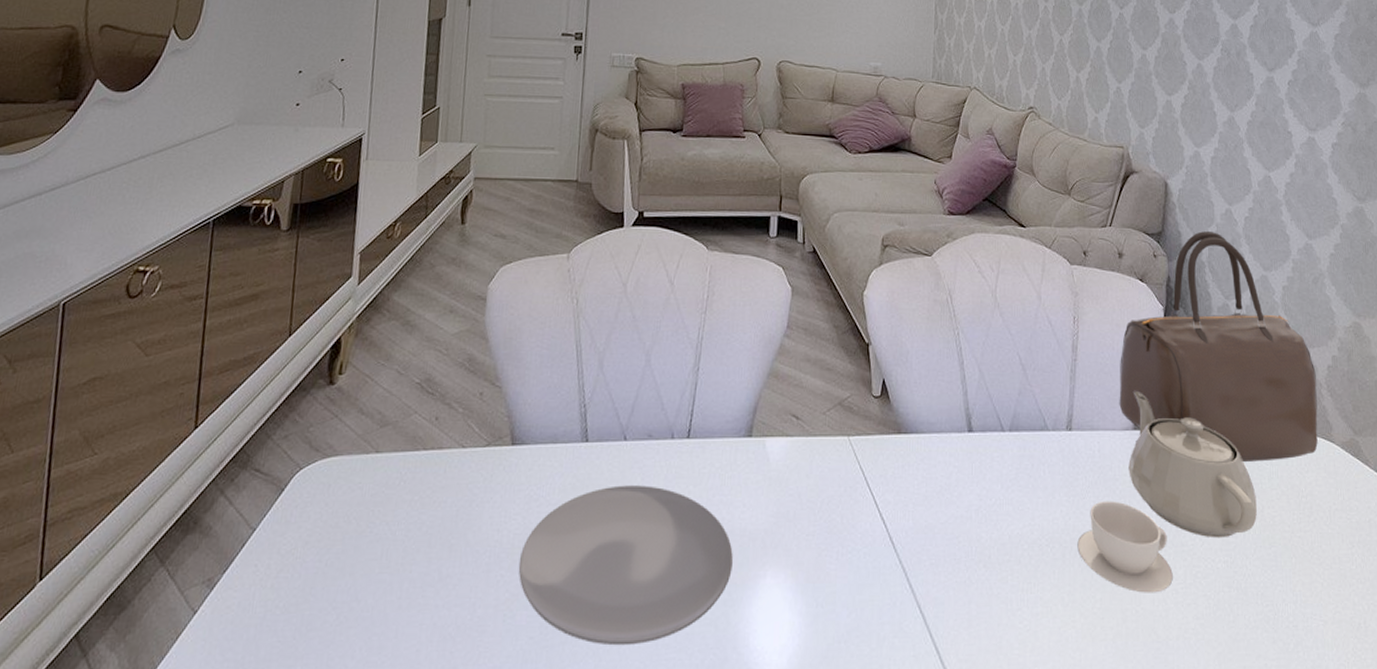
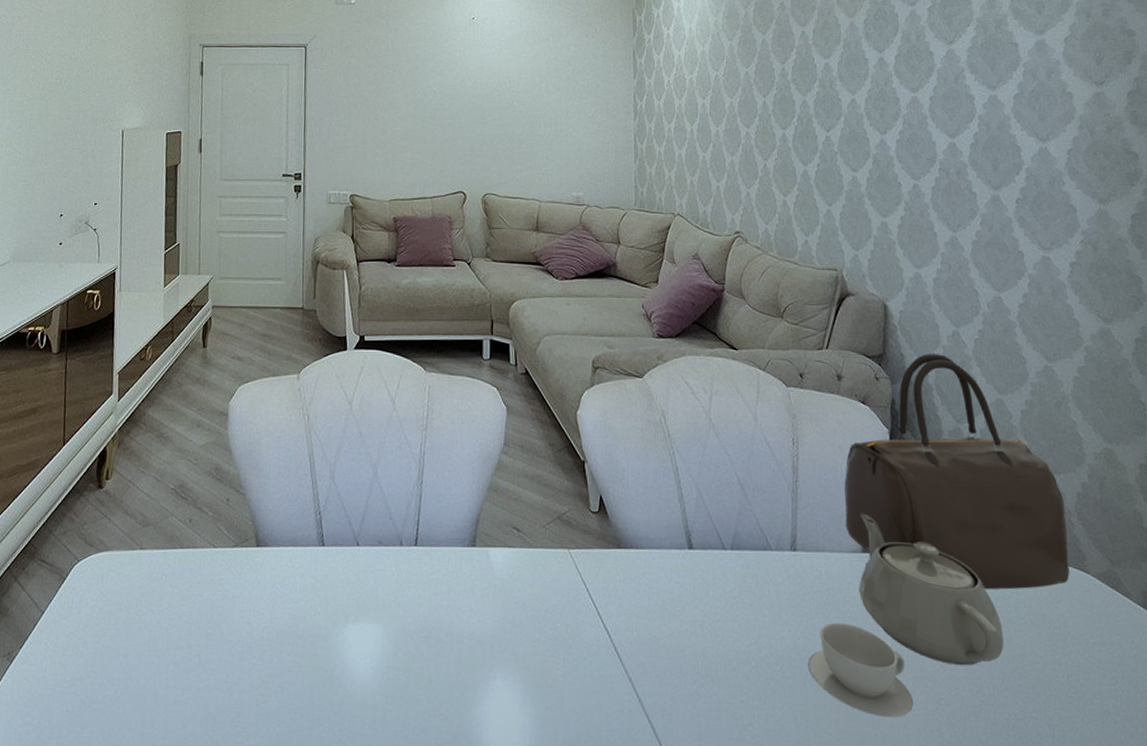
plate: present [518,485,733,646] -> none [268,587,463,735]

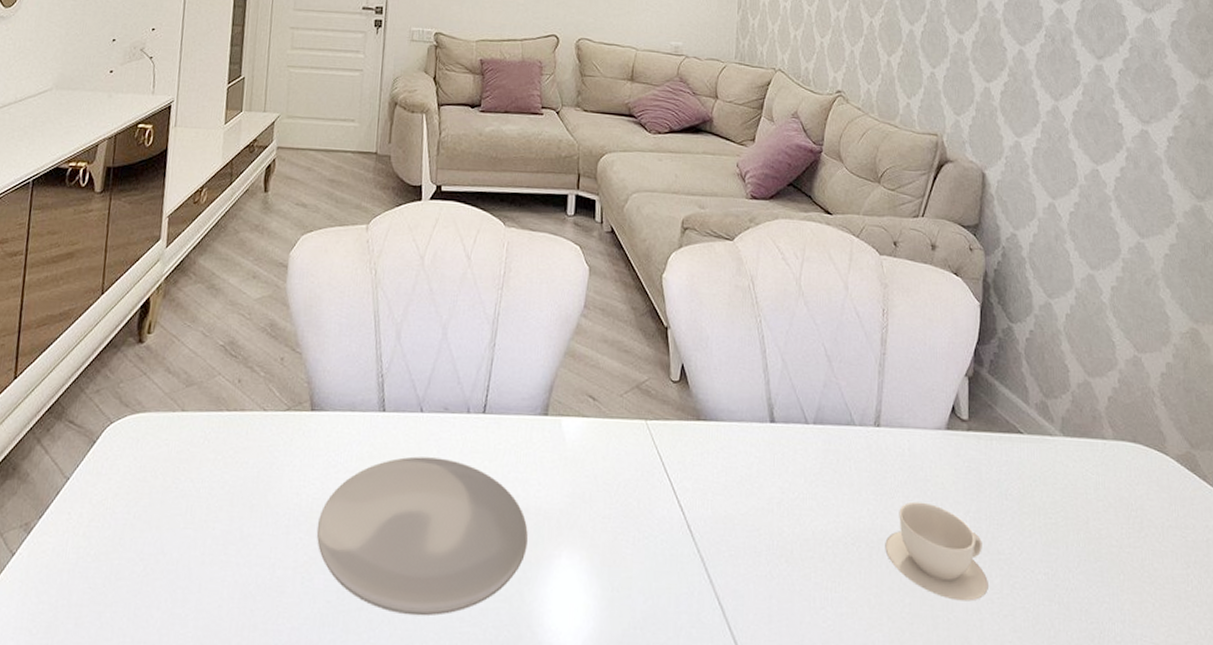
plate: none [268,587,463,735] -> present [316,456,528,616]
handbag: present [844,354,1070,590] -> none [931,225,1150,471]
teapot: present [859,514,1004,666] -> none [941,390,1081,549]

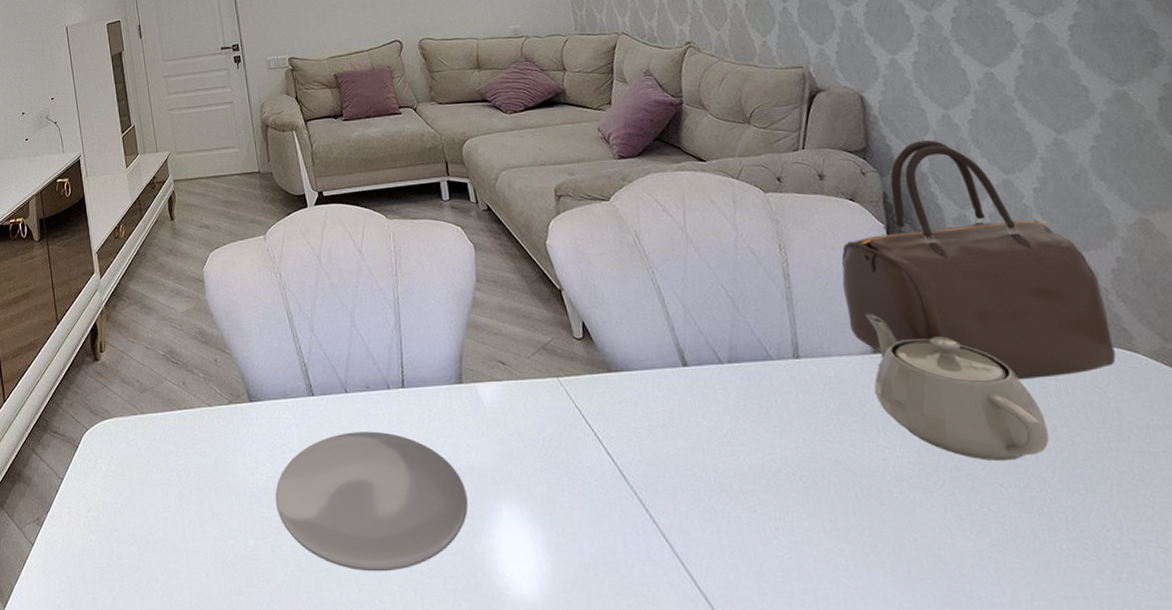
teacup: present [885,501,988,602] -> none [828,427,954,520]
handbag: none [931,225,1150,471] -> present [841,140,1117,379]
teapot: none [941,390,1081,549] -> present [866,314,1050,462]

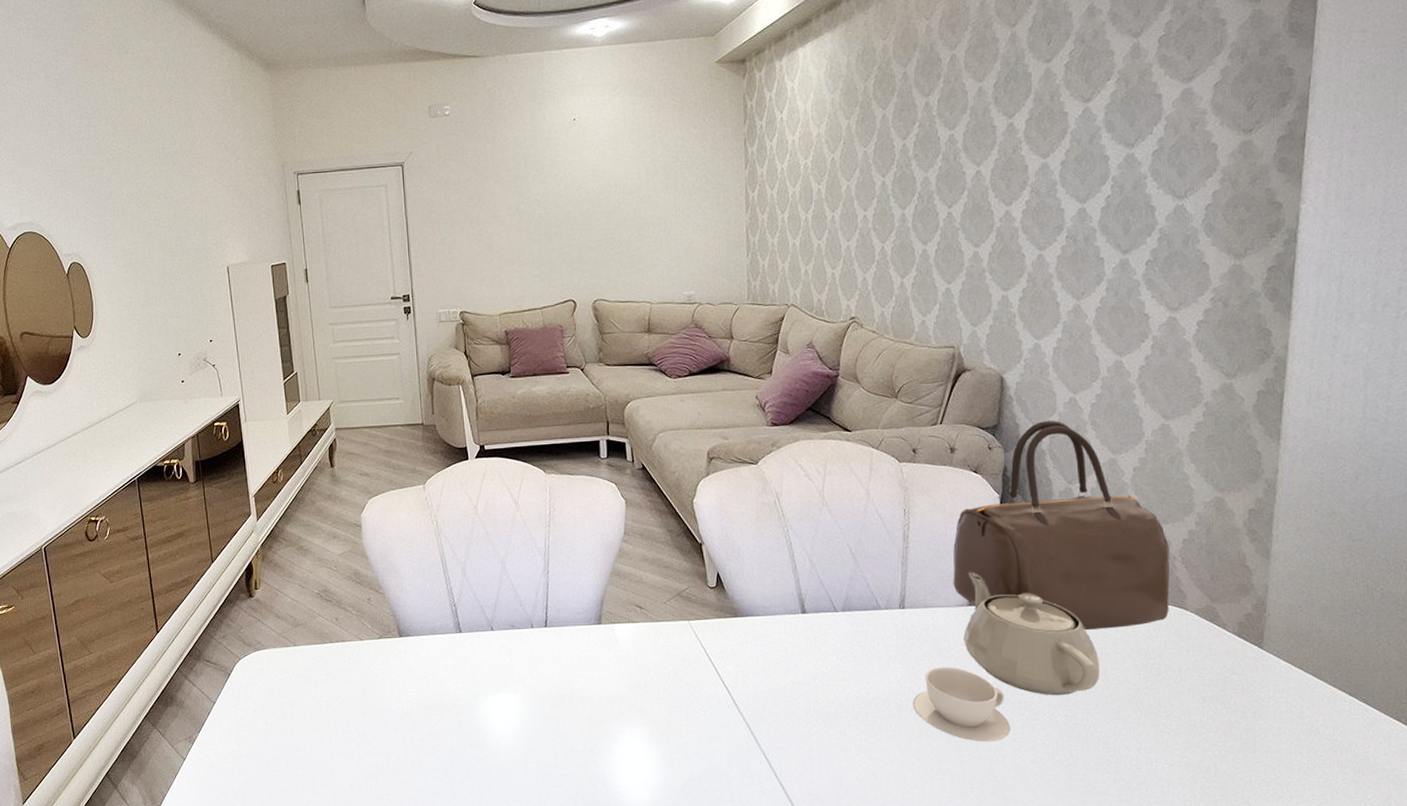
plate: present [275,431,468,572] -> none [418,664,595,782]
teacup: none [828,427,954,520] -> present [913,666,1010,742]

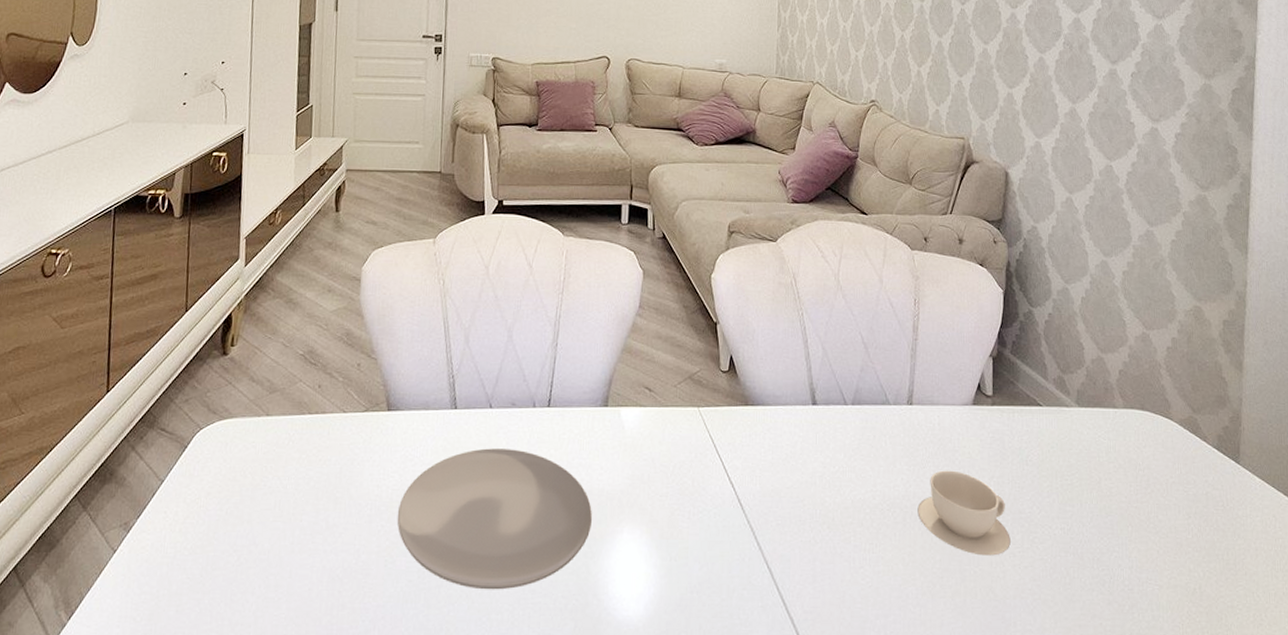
plate: none [418,664,595,782] -> present [397,448,592,590]
handbag: present [953,421,1170,630] -> none [959,219,1156,436]
teapot: present [963,572,1100,696] -> none [968,369,1094,507]

